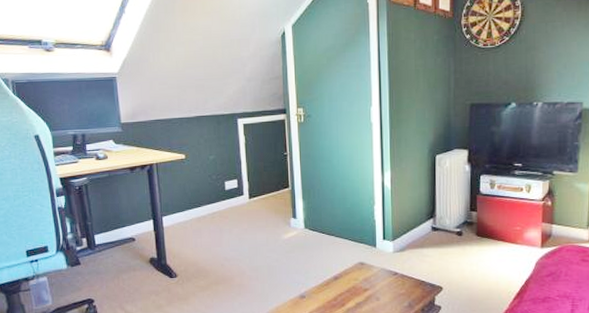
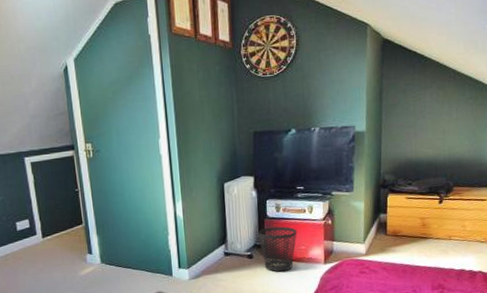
wastebasket: none [470,204,512,252] -> present [258,226,297,272]

